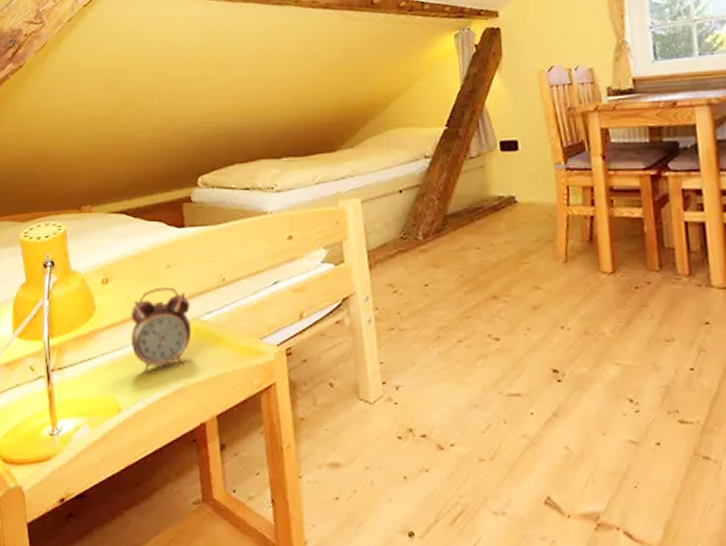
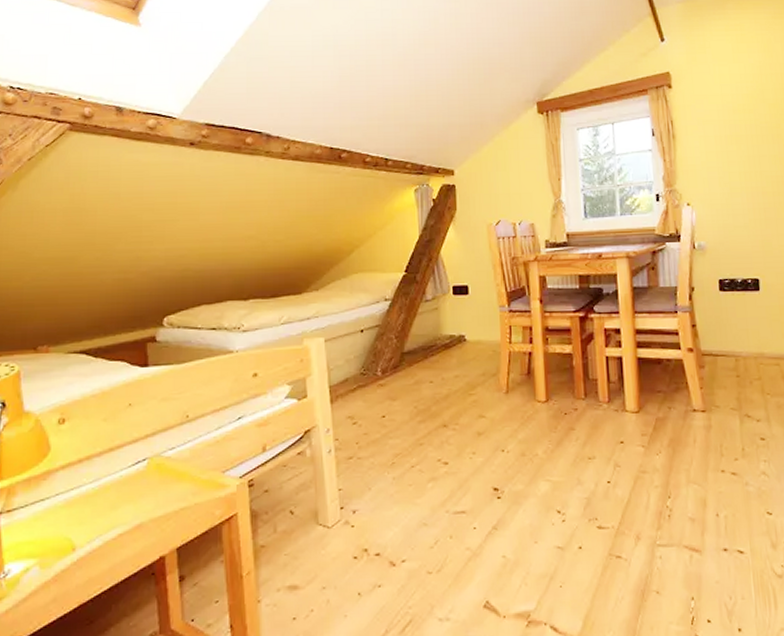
alarm clock: present [130,287,192,373] -> none [87,425,153,511]

